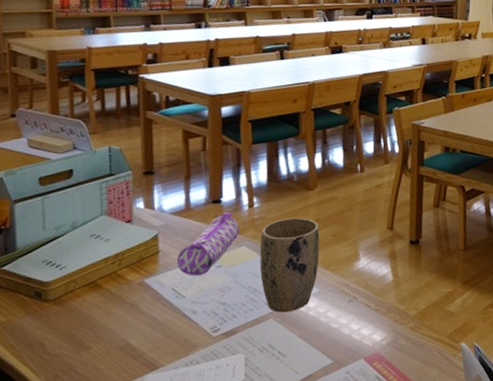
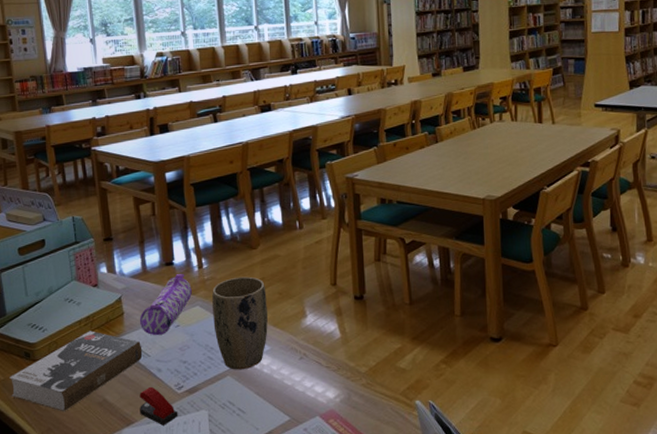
book: none [12,270,177,357] -> present [8,331,143,412]
stapler: none [167,329,211,370] -> present [139,386,178,425]

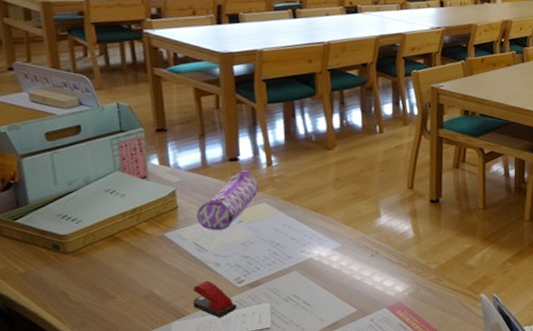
book: present [8,331,143,412] -> none [31,224,199,306]
plant pot: present [212,276,268,370] -> none [281,176,340,266]

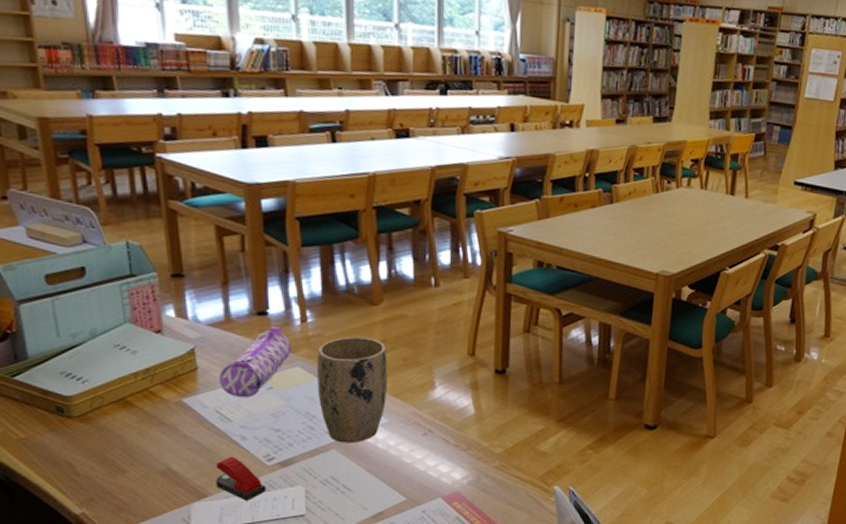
plant pot: none [281,176,340,266] -> present [317,336,388,443]

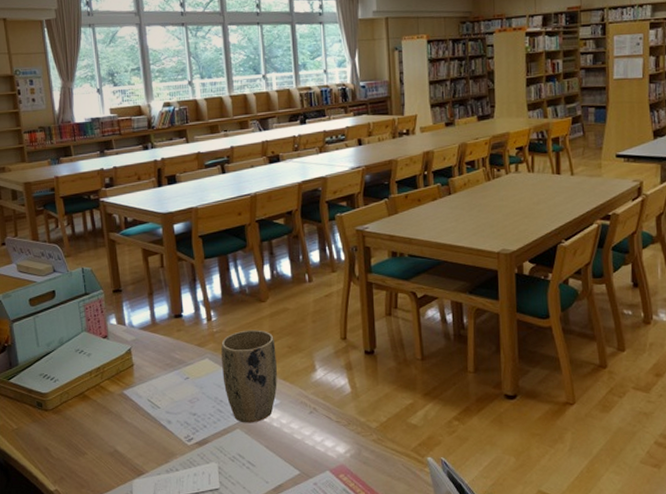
stapler: present [216,456,267,501] -> none [150,438,188,477]
pencil case: present [218,327,291,398] -> none [149,326,201,388]

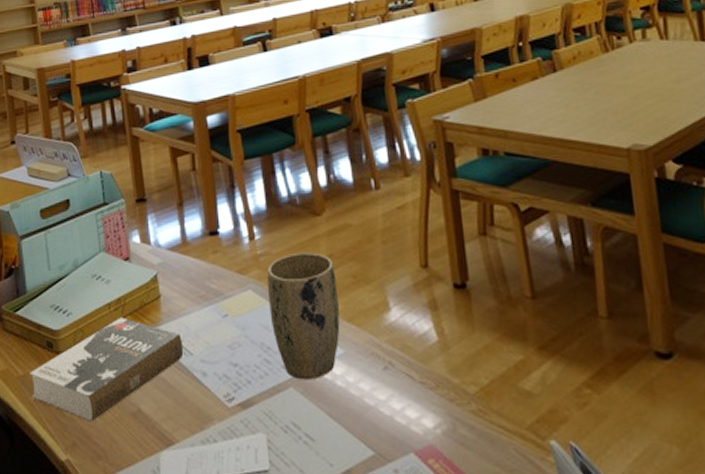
book: none [21,382,153,462] -> present [28,317,184,423]

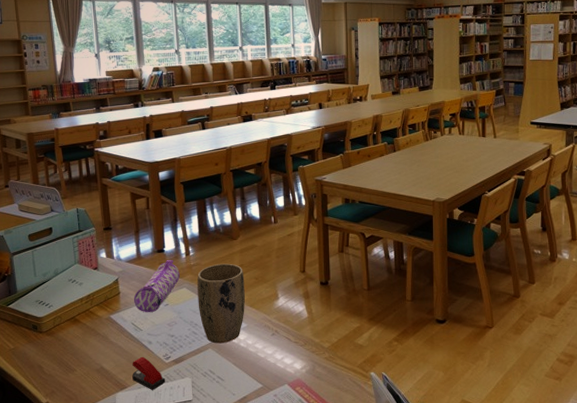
book: present [28,317,184,423] -> none [18,308,136,377]
pencil case: none [179,247,242,328] -> present [133,260,180,313]
stapler: none [180,395,229,450] -> present [132,356,166,390]

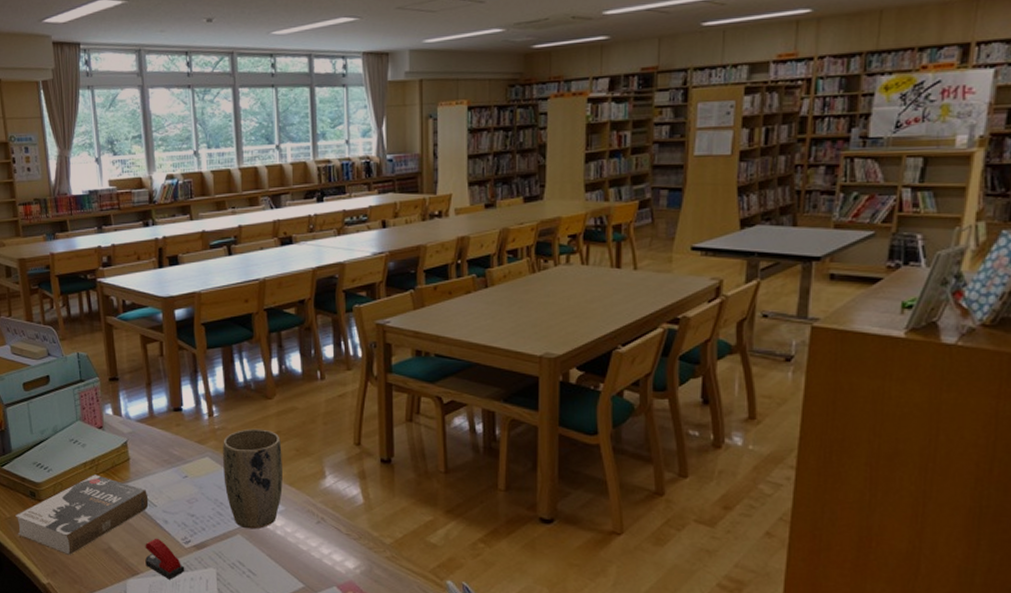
book: none [18,308,136,377] -> present [14,474,149,556]
pencil case: present [133,260,180,313] -> none [145,421,201,486]

